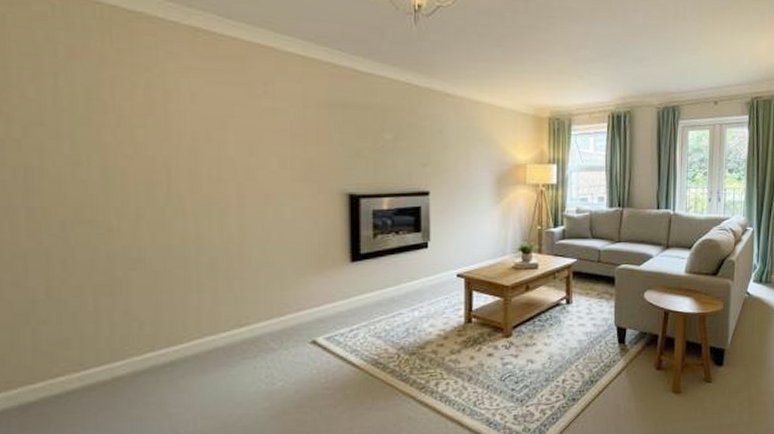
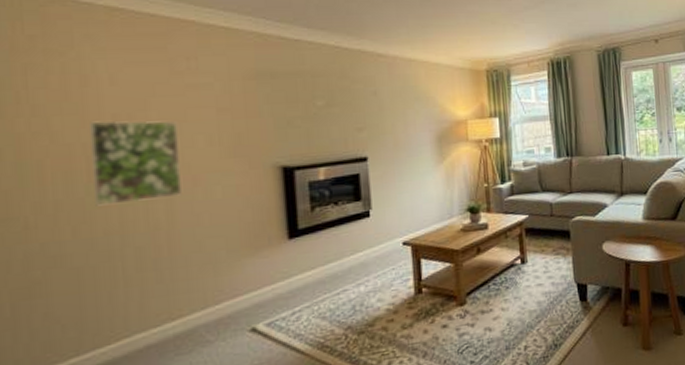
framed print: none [171,136,254,216] -> present [90,120,182,206]

